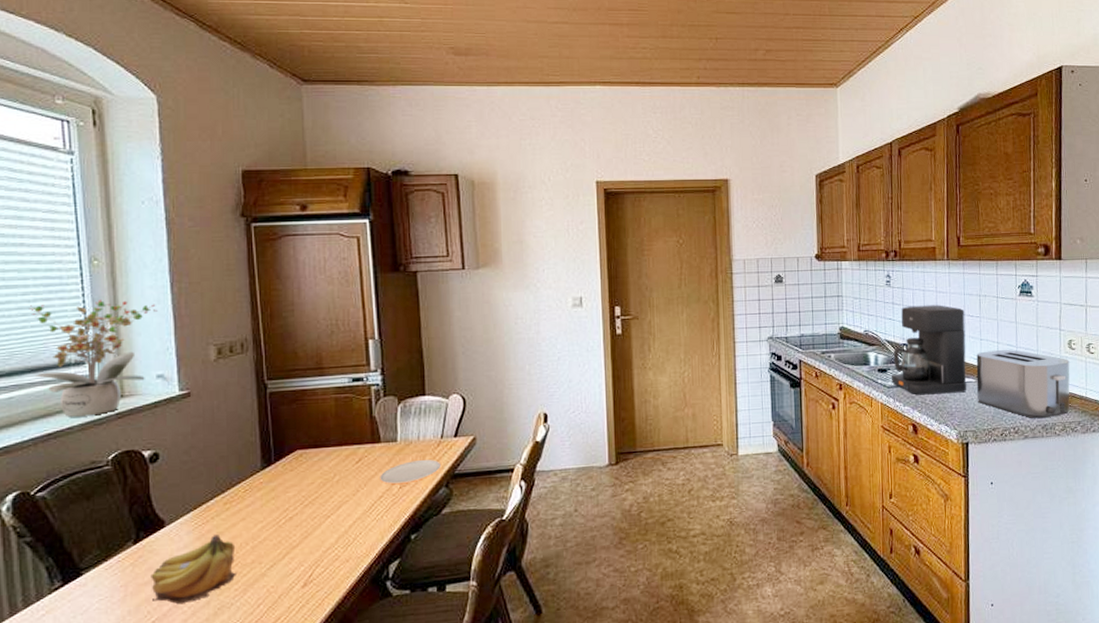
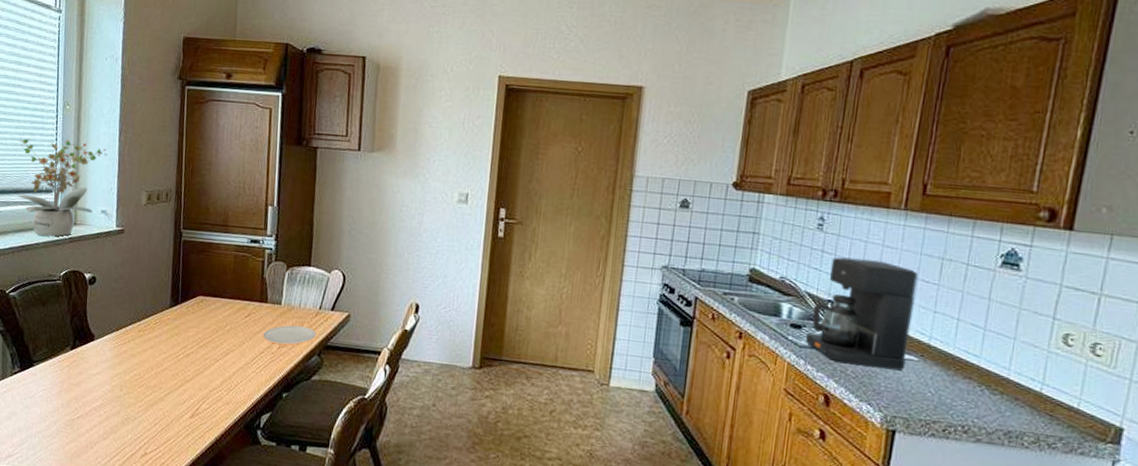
fruit: present [151,534,236,604] -> none [79,356,144,408]
toaster: present [976,350,1070,419] -> none [917,327,1061,425]

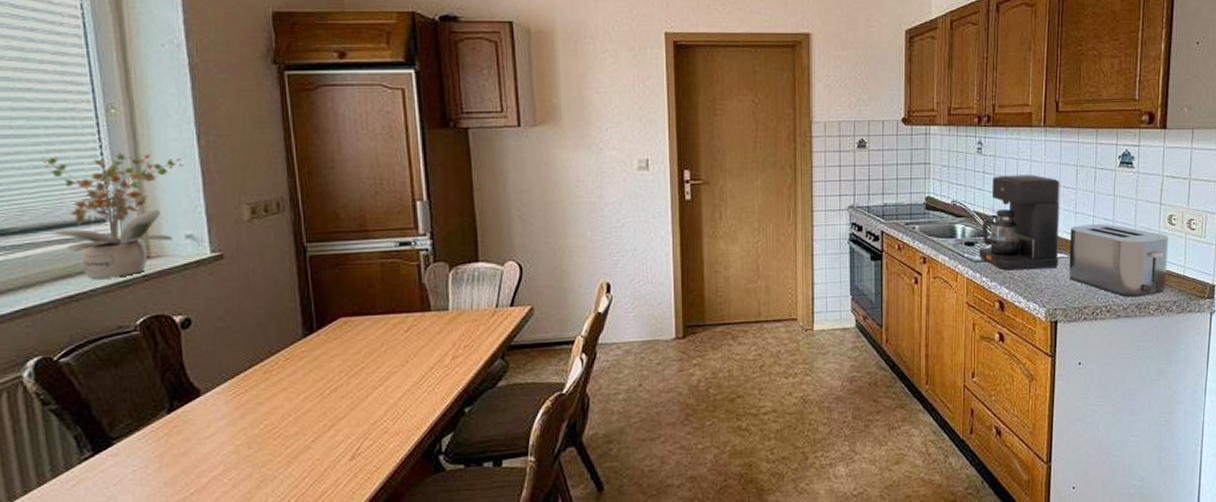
plate: present [263,325,316,345] -> none [430,330,496,355]
toaster: none [917,327,1061,425] -> present [1069,224,1169,298]

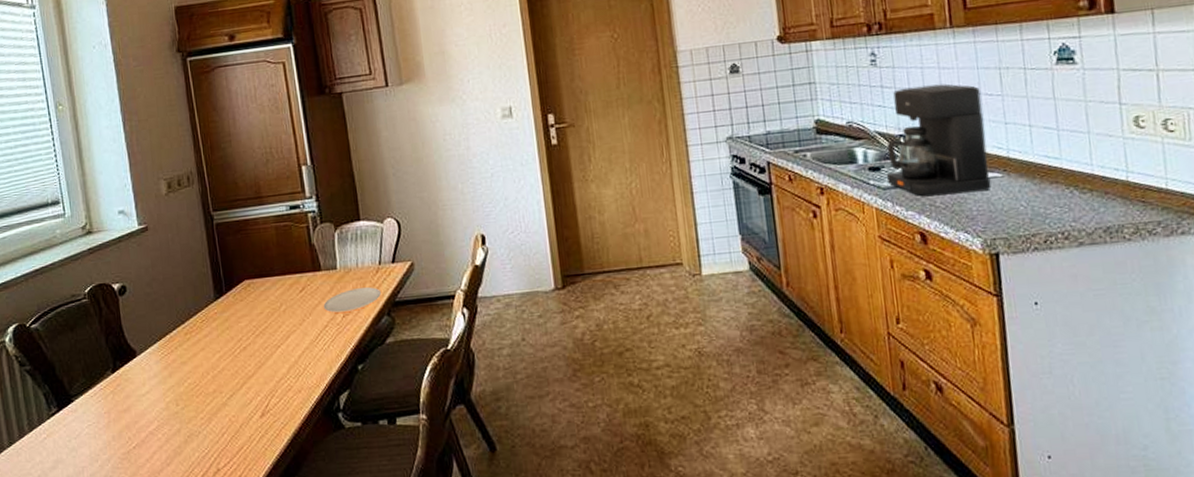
potted plant: present [41,151,184,279] -> none [12,141,114,254]
plate: none [430,330,496,355] -> present [323,287,381,313]
toaster: present [1069,224,1169,298] -> none [1001,133,1144,221]

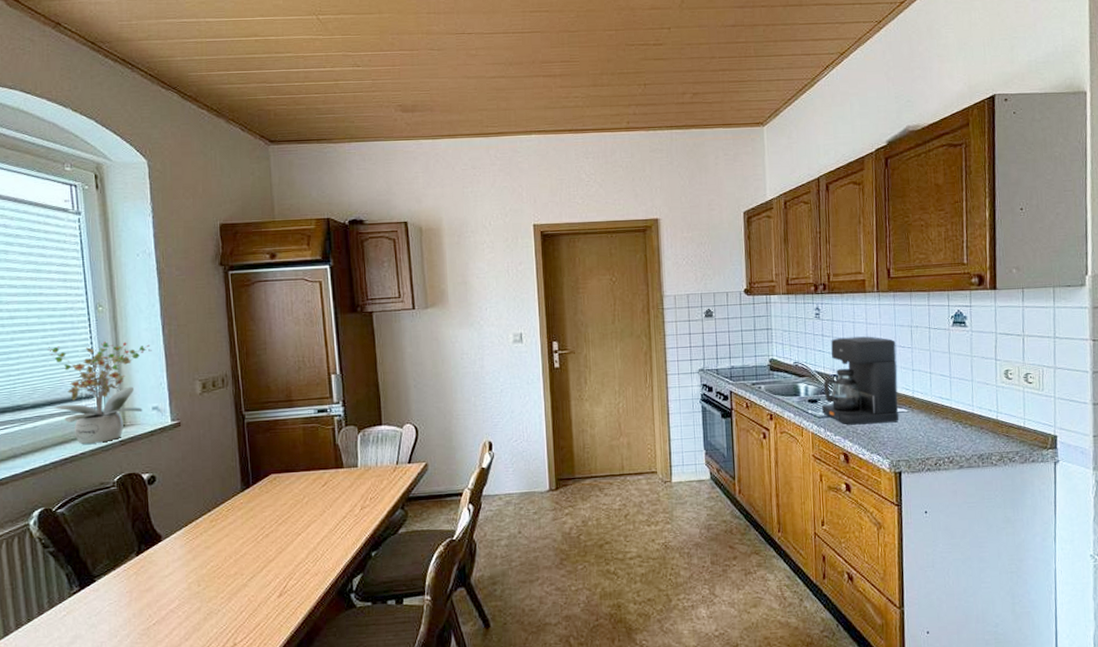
potted plant: none [12,141,114,254] -> present [47,340,152,444]
plate: present [323,287,381,313] -> none [343,484,397,506]

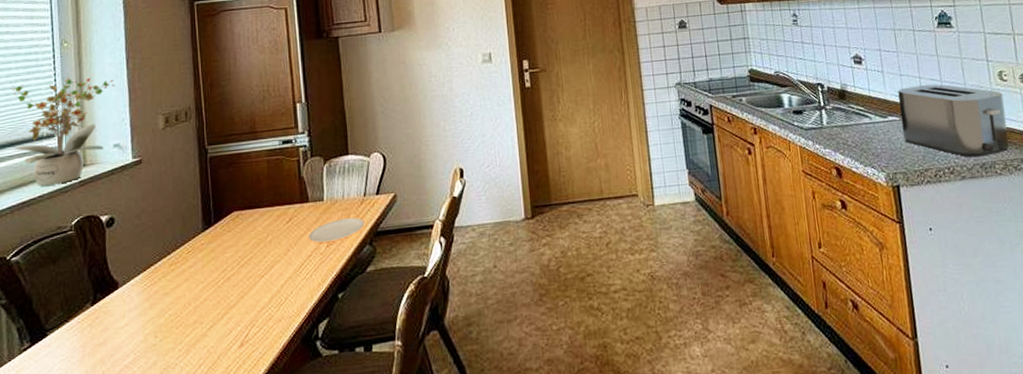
plate: none [343,484,397,506] -> present [308,218,364,243]
coffee maker: present [821,336,899,425] -> none [807,41,892,137]
toaster: none [908,380,1007,449] -> present [898,84,1010,158]

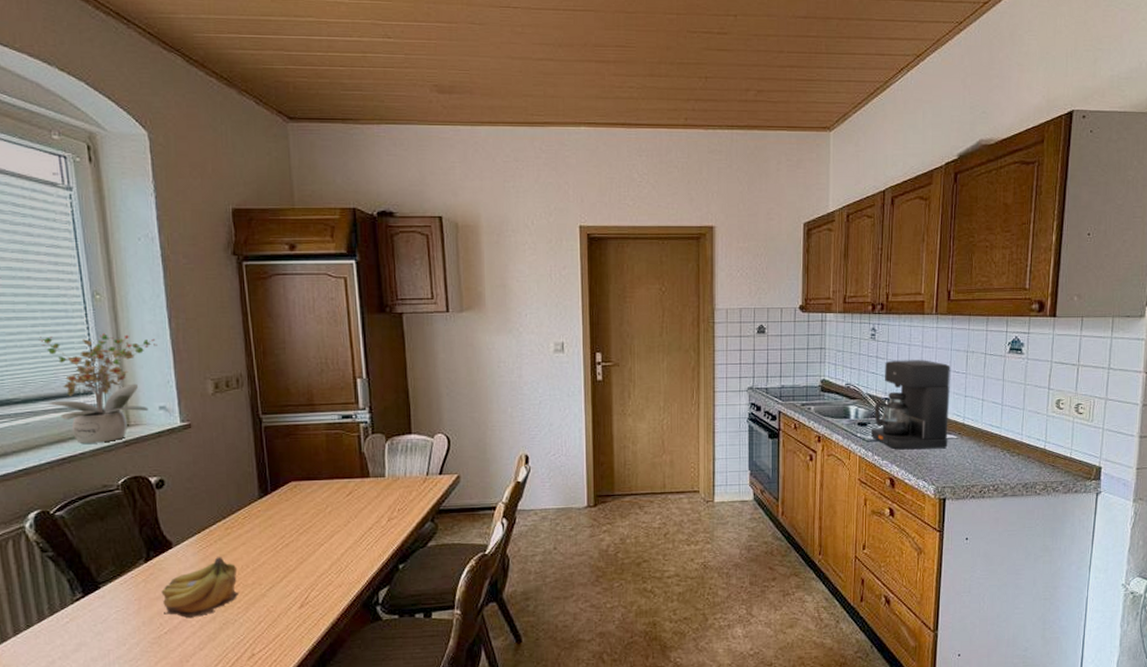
fruit: none [105,295,180,364] -> present [161,557,239,618]
plate: present [308,218,364,243] -> none [369,495,426,517]
coffee maker: none [807,41,892,137] -> present [870,360,950,450]
toaster: present [898,84,1010,158] -> none [958,407,1056,478]

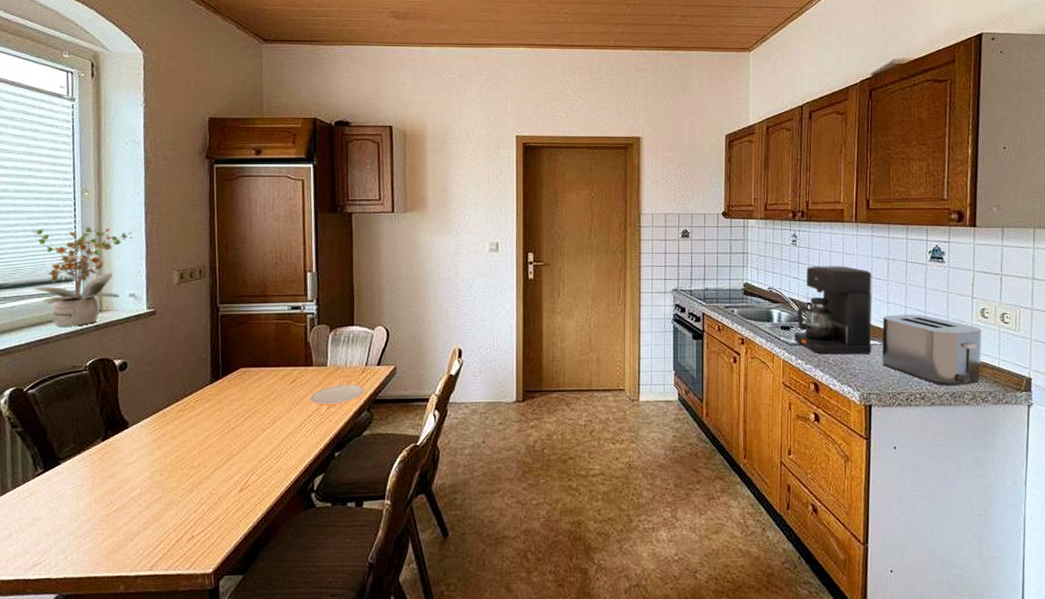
fruit: present [161,557,239,618] -> none [114,438,185,497]
plate: none [369,495,426,517] -> present [310,385,364,404]
toaster: none [958,407,1056,478] -> present [882,315,982,386]

